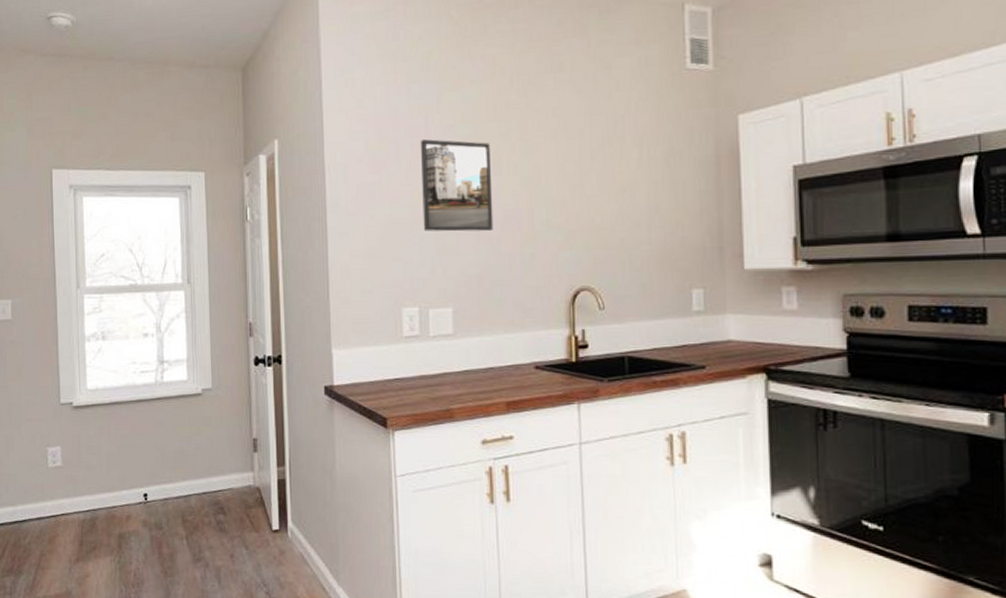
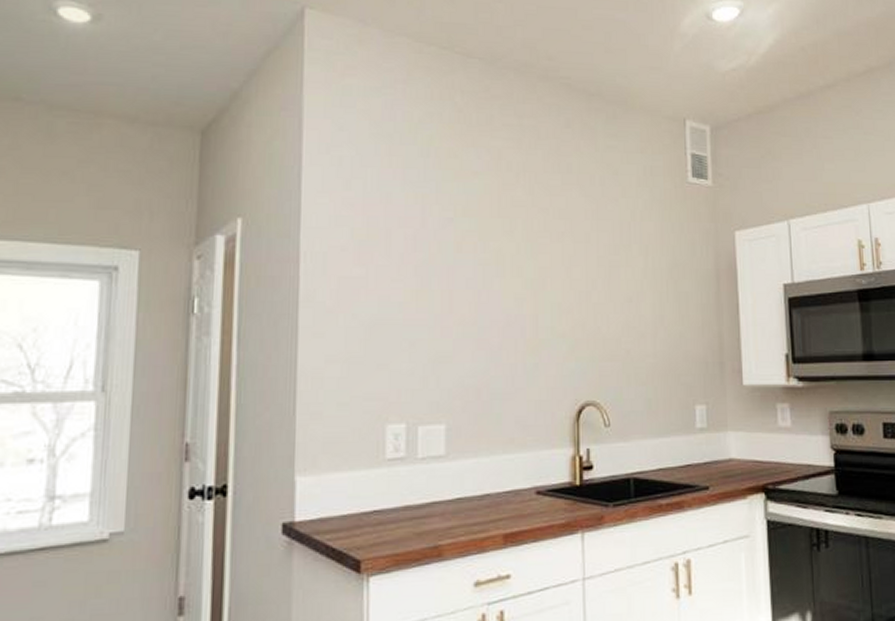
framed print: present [421,139,494,232] -> none [415,232,494,337]

